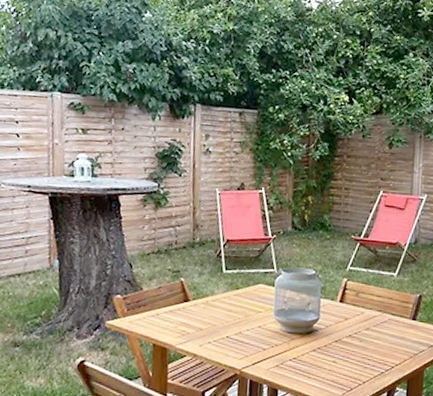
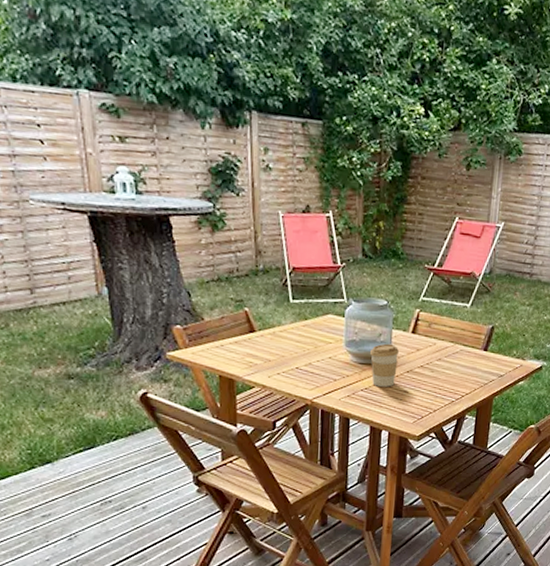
coffee cup: none [298,312,327,357] -> present [369,343,399,387]

